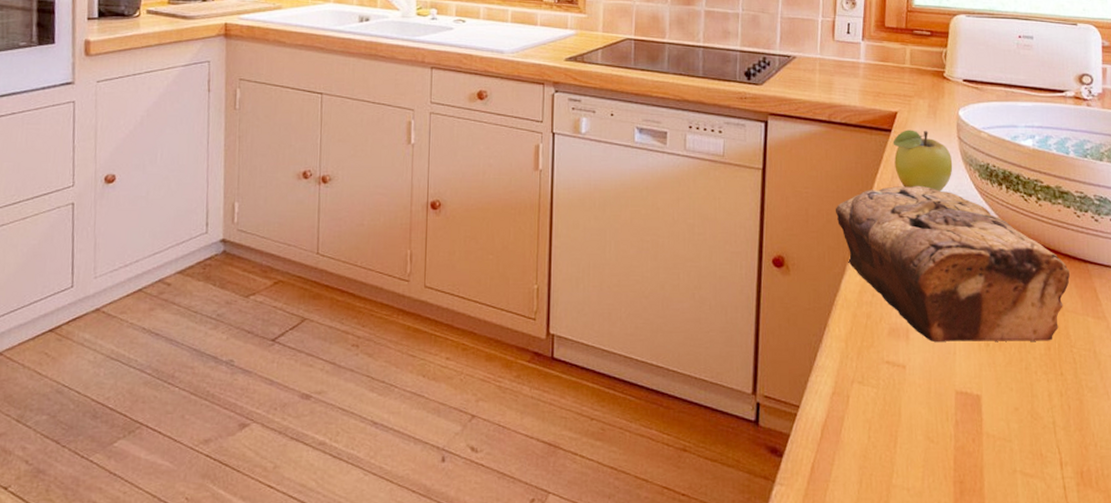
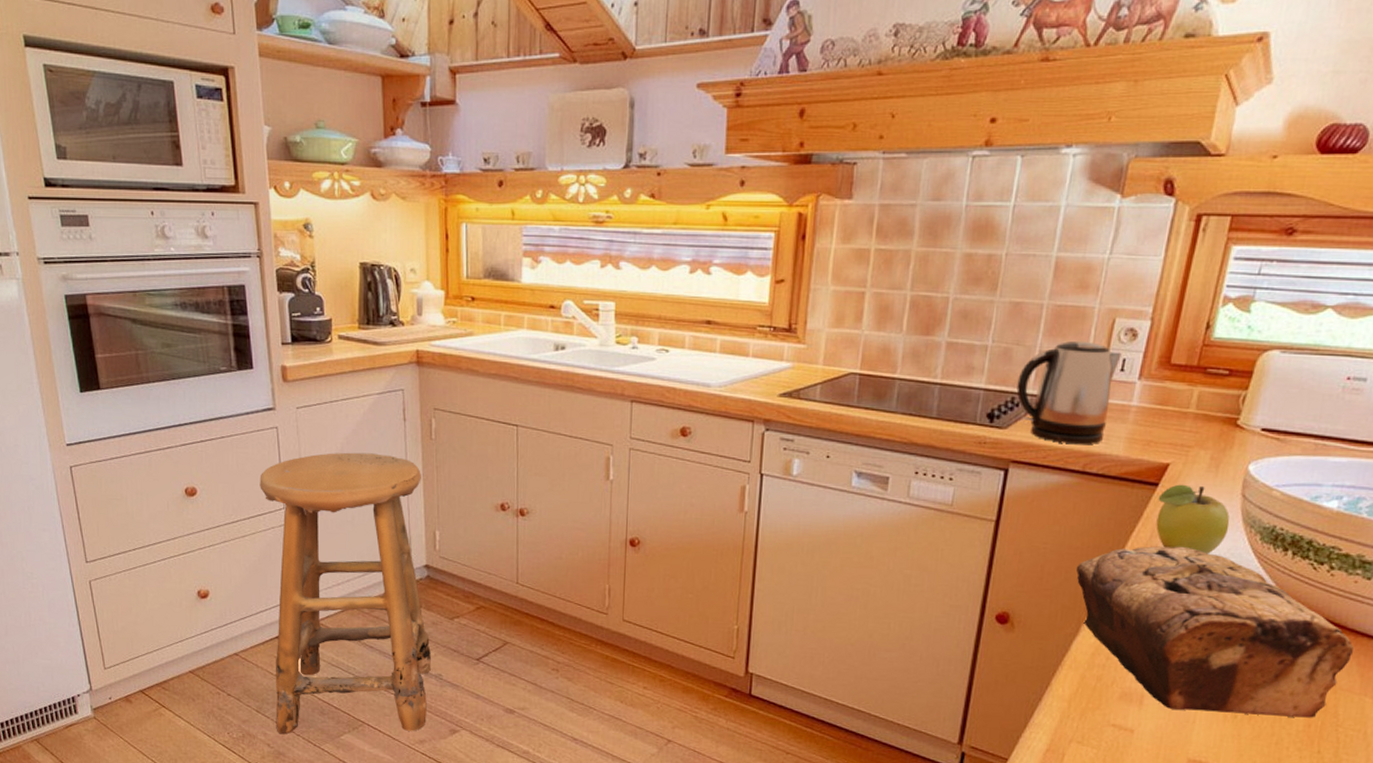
step stool: none [37,125,224,447] -> present [259,452,432,735]
kettle: none [766,8,846,97] -> present [1016,340,1122,444]

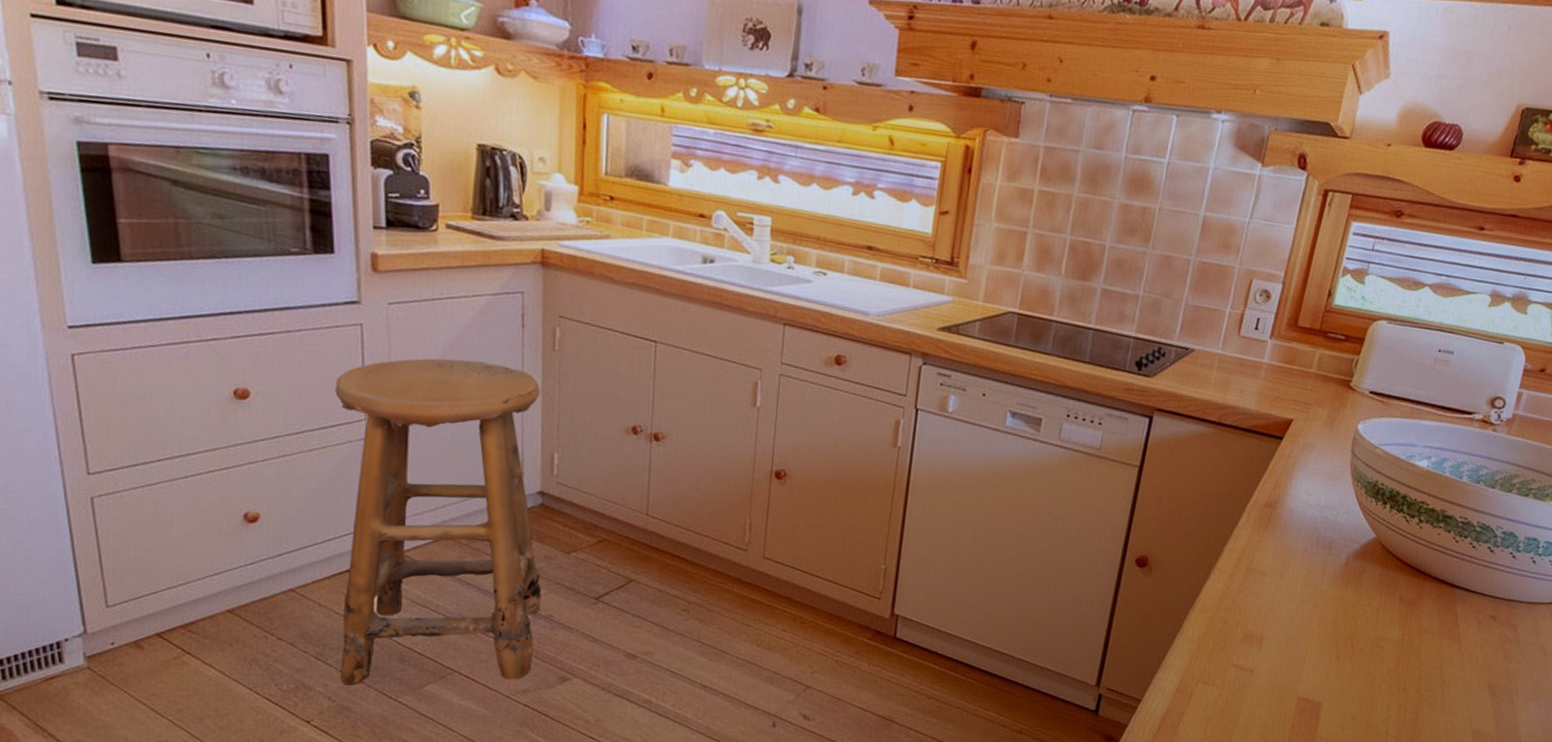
kettle: present [1016,340,1122,444] -> none [1163,297,1257,397]
bread loaf: present [1076,546,1354,718] -> none [1209,496,1435,658]
fruit: present [1156,484,1230,554] -> none [1279,439,1341,505]

